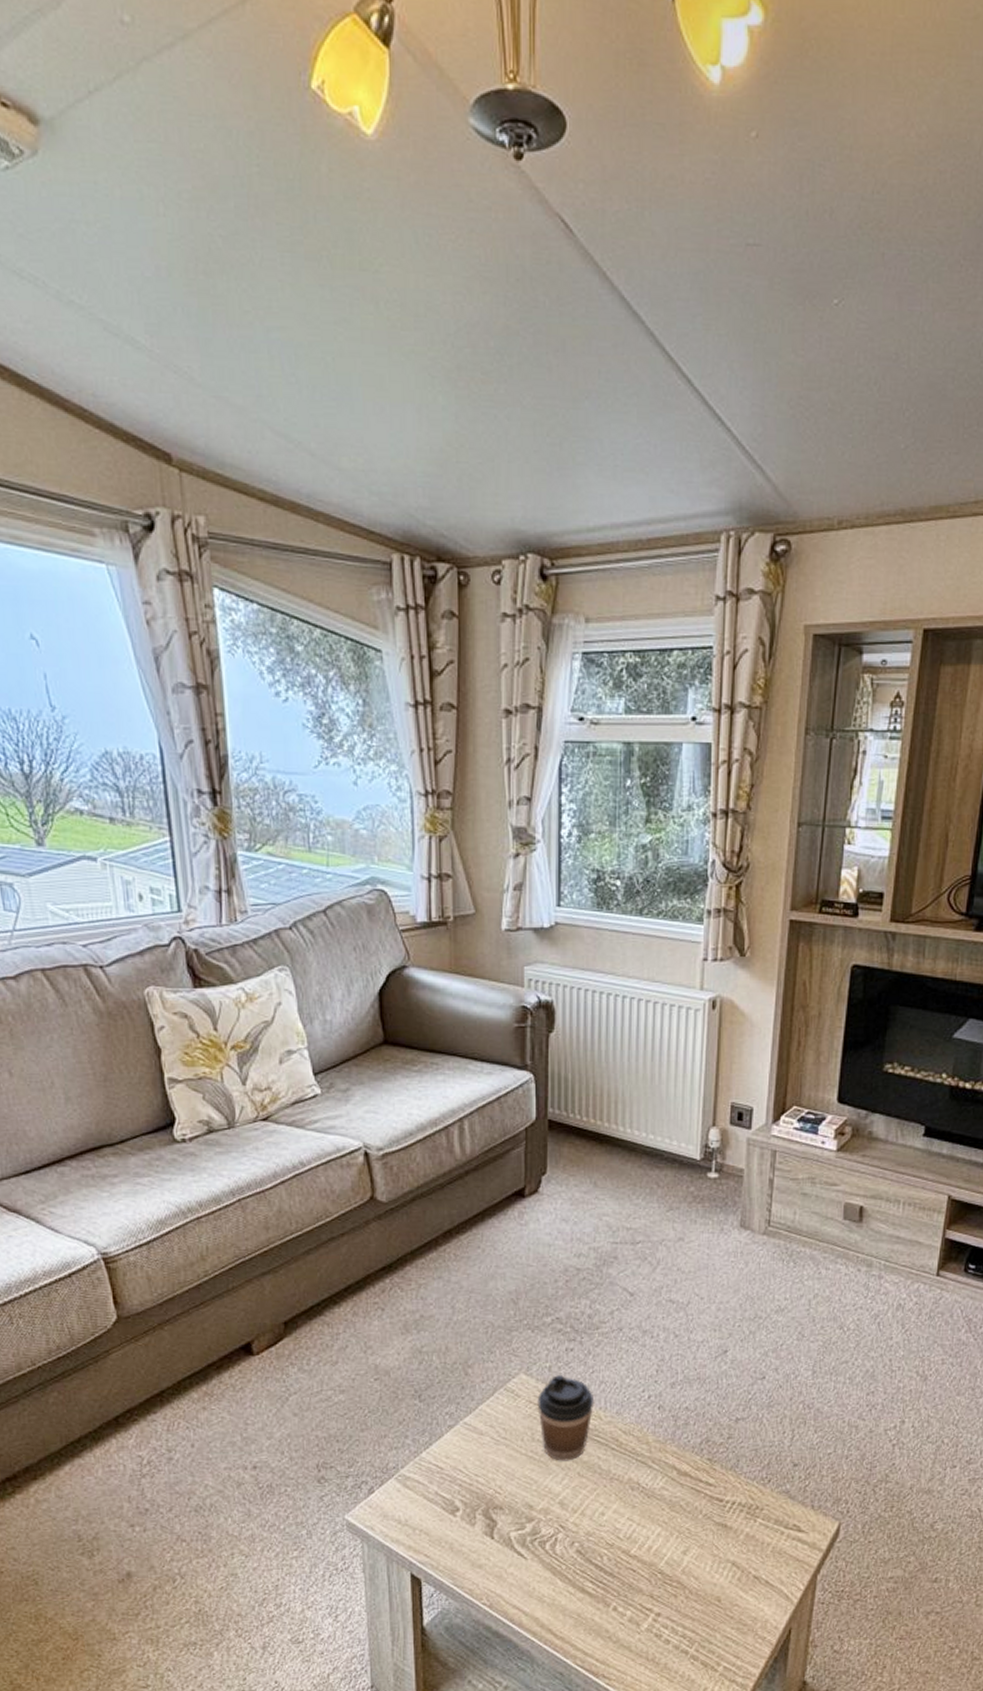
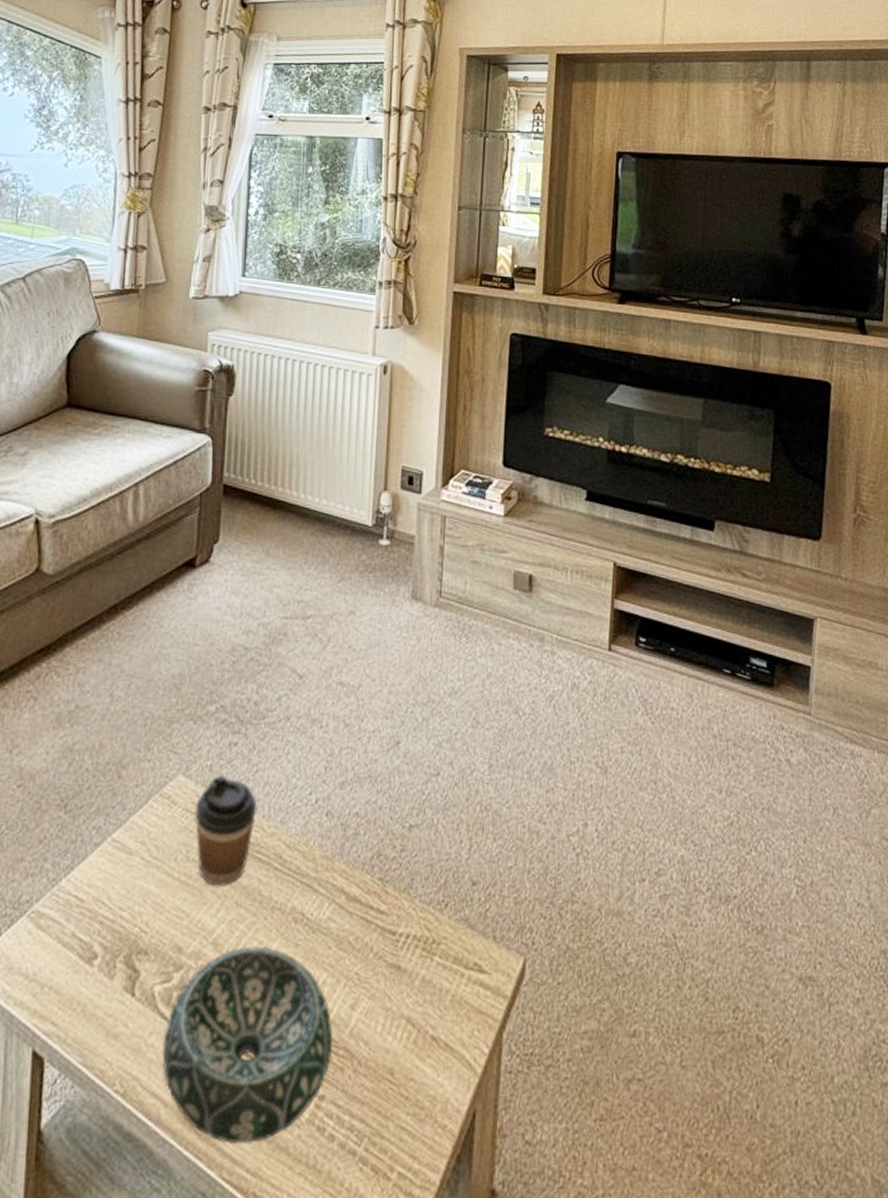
decorative bowl: none [520,1506,667,1643] -> present [162,946,333,1145]

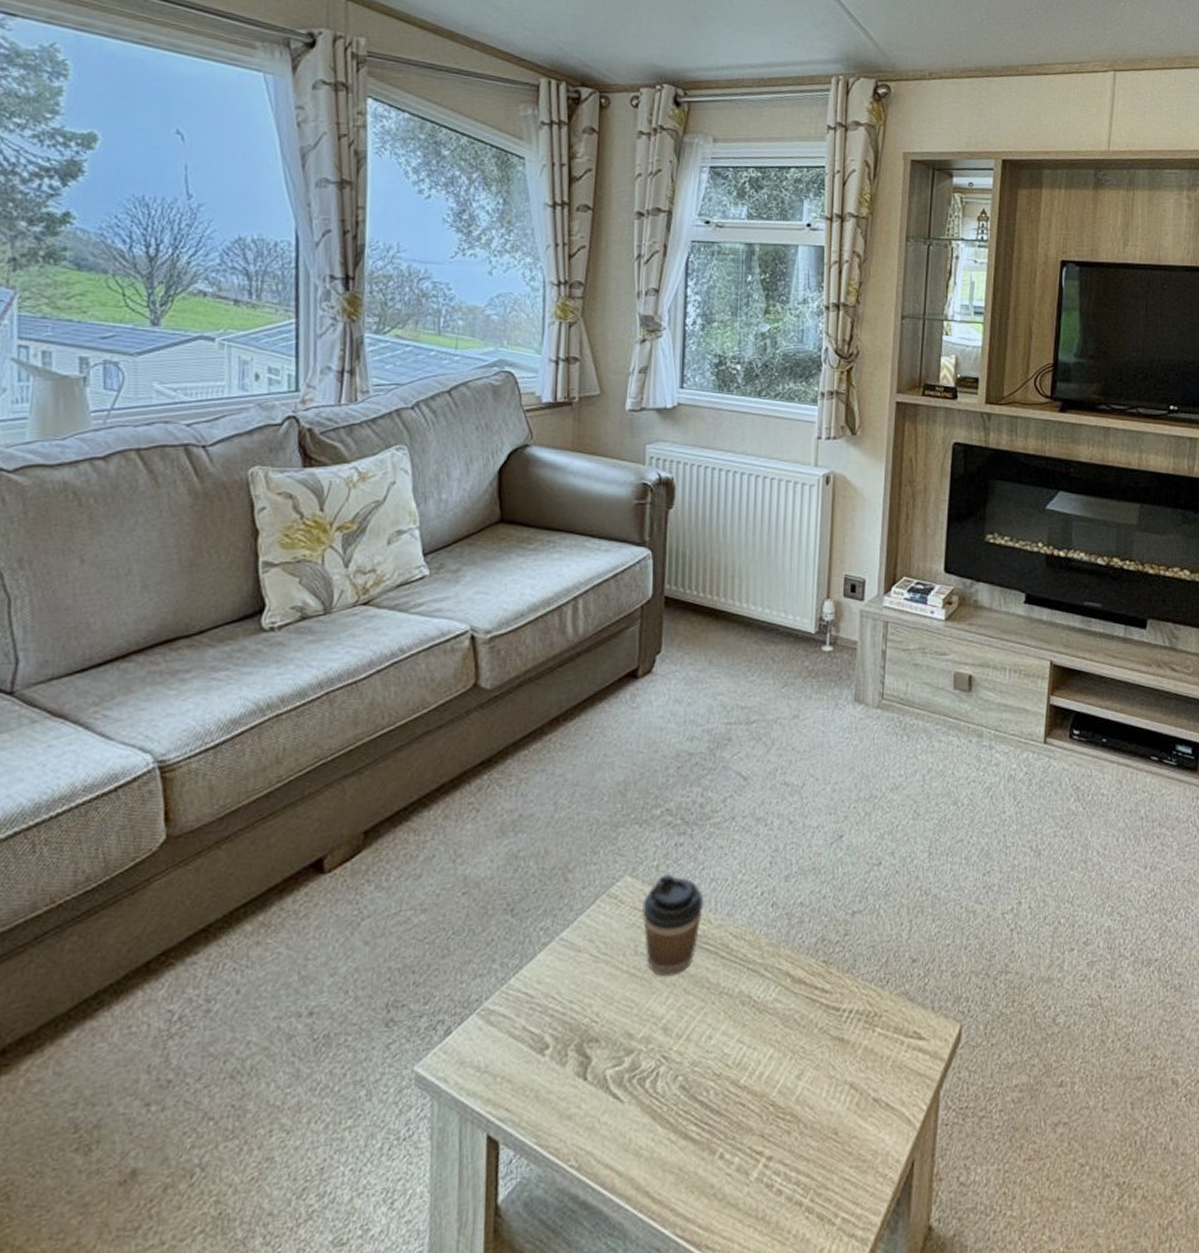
decorative bowl: present [162,946,333,1145] -> none [615,1028,780,1205]

